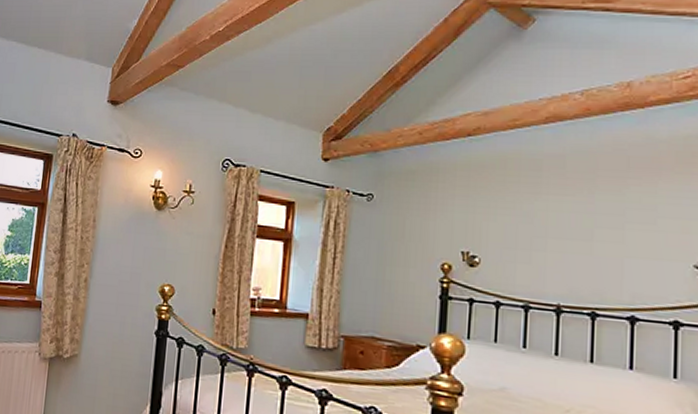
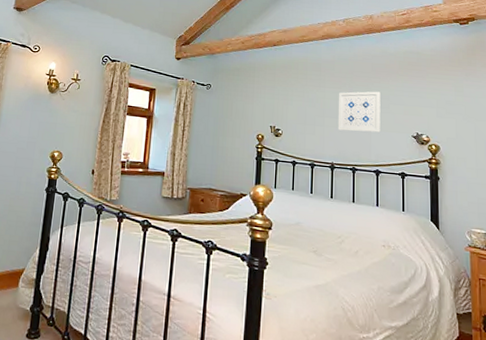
wall art: none [568,198,642,261] -> present [337,91,381,133]

